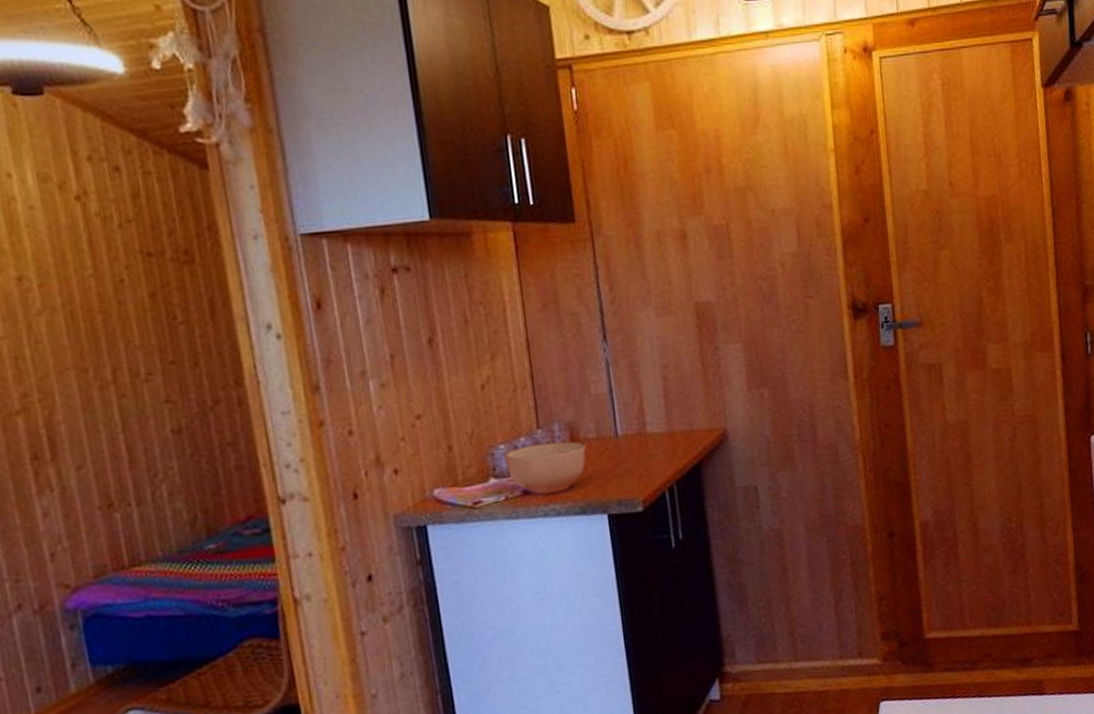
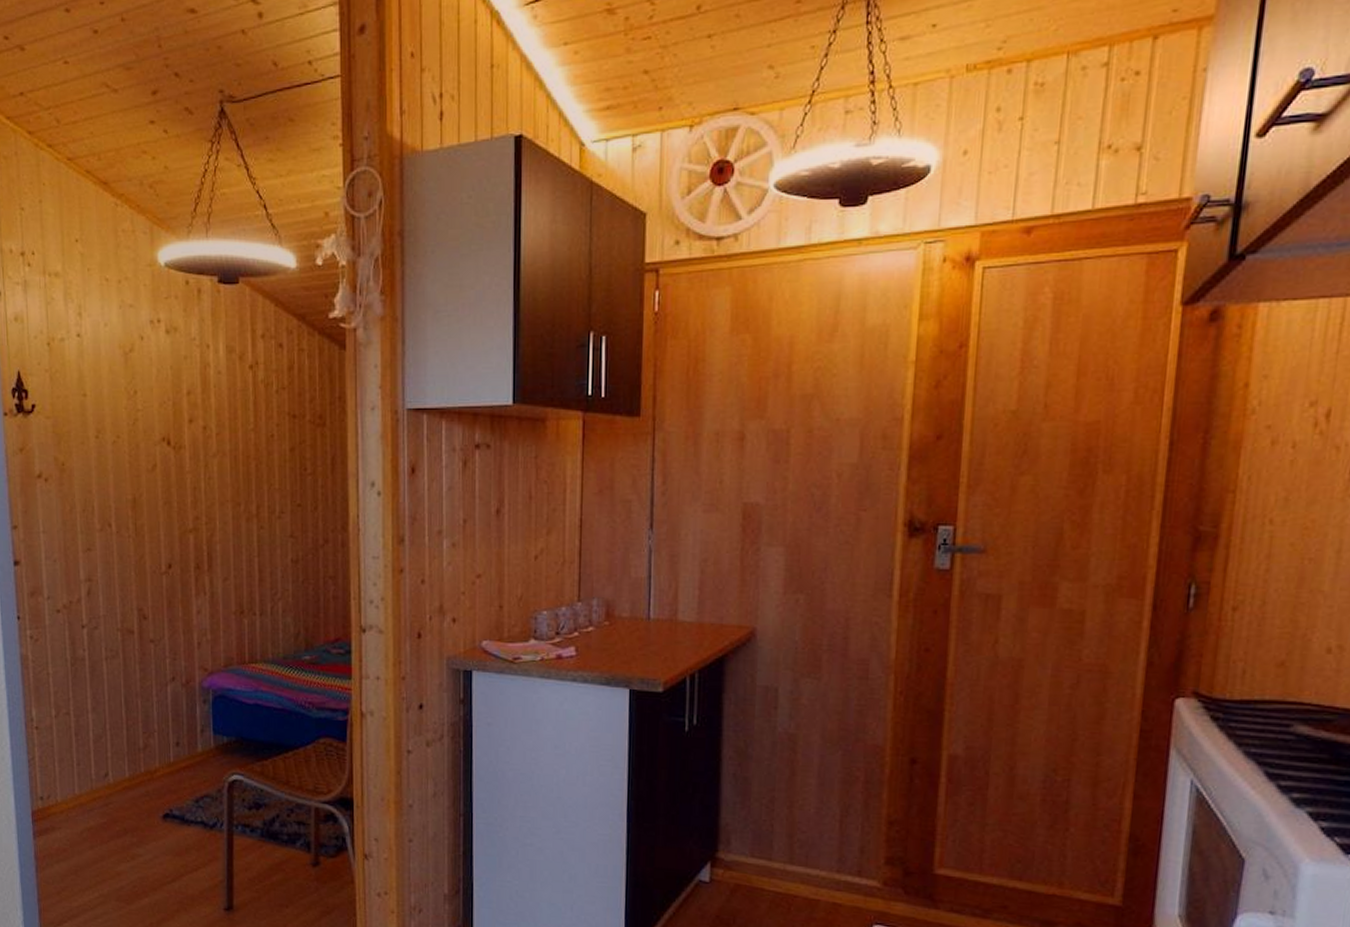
bowl: present [504,441,586,495] -> none [546,615,619,662]

